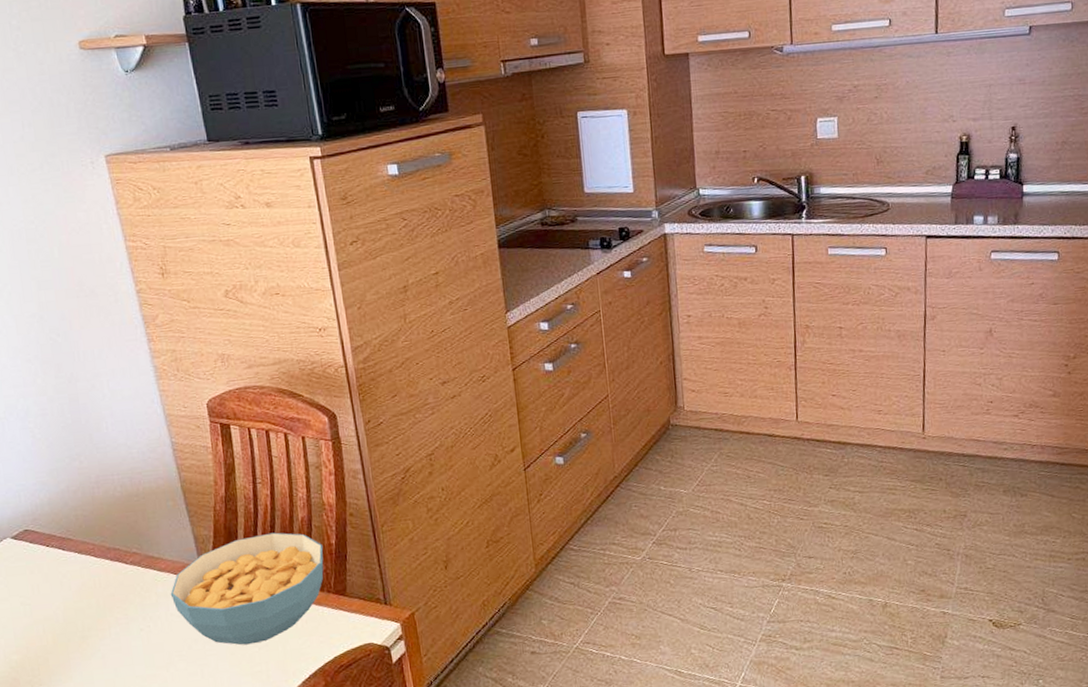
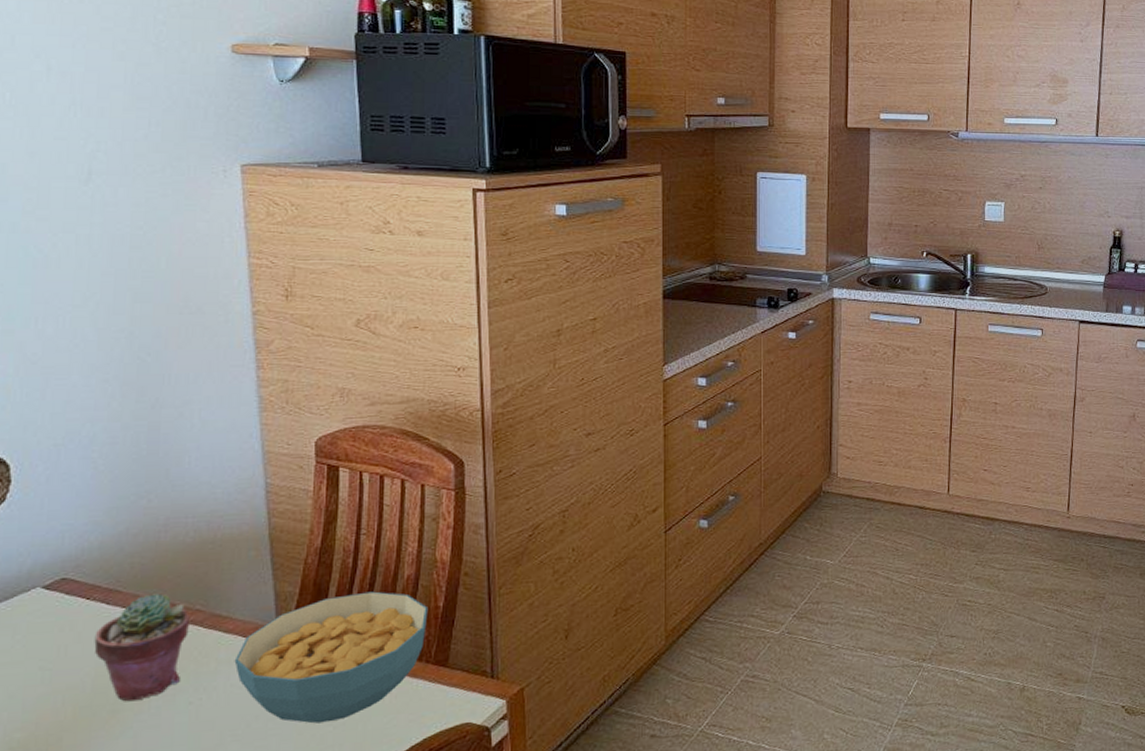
potted succulent: none [58,540,131,629] -> present [94,593,189,701]

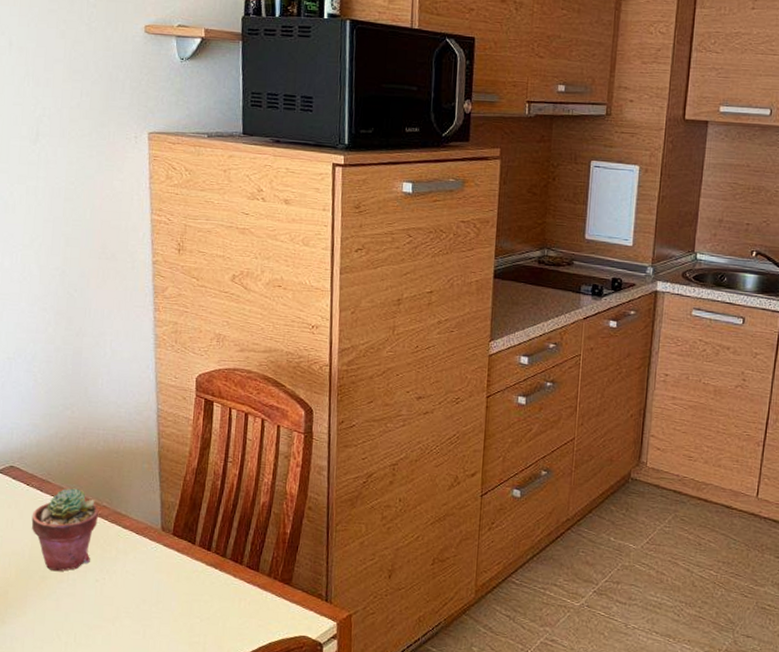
cereal bowl: present [234,591,429,724] -> none [129,511,278,615]

